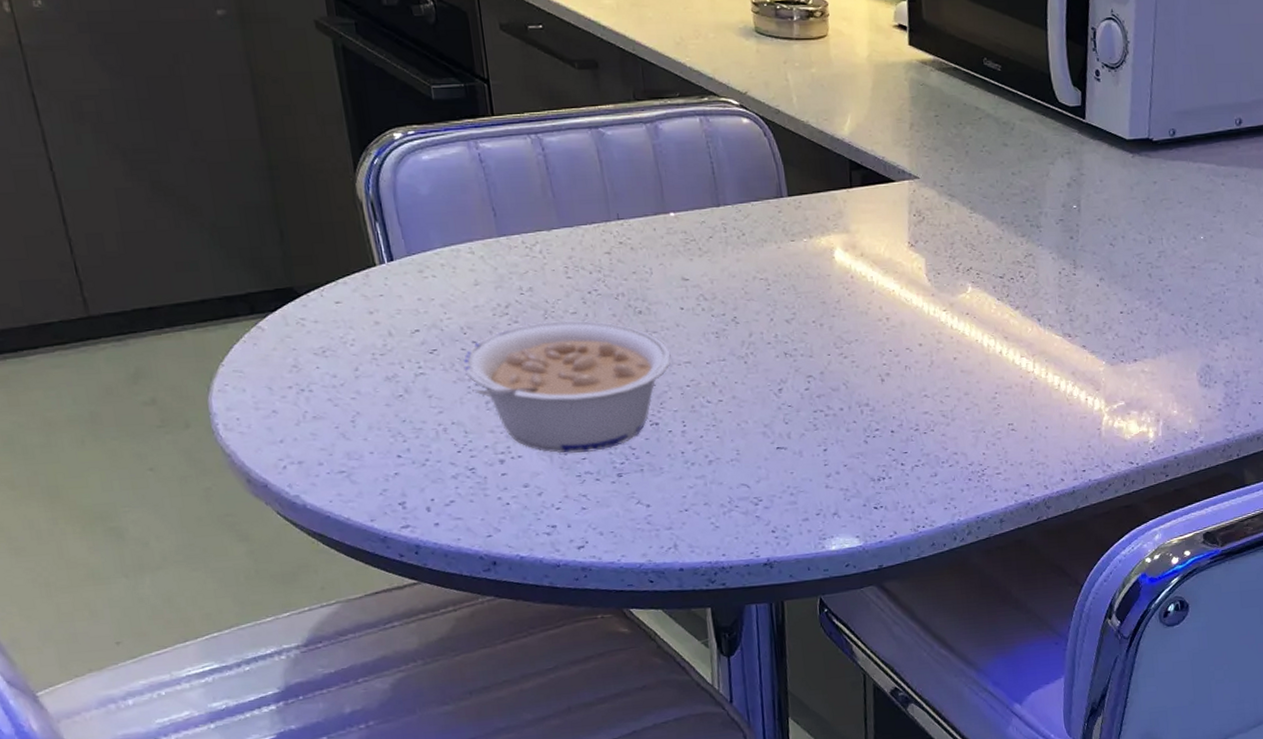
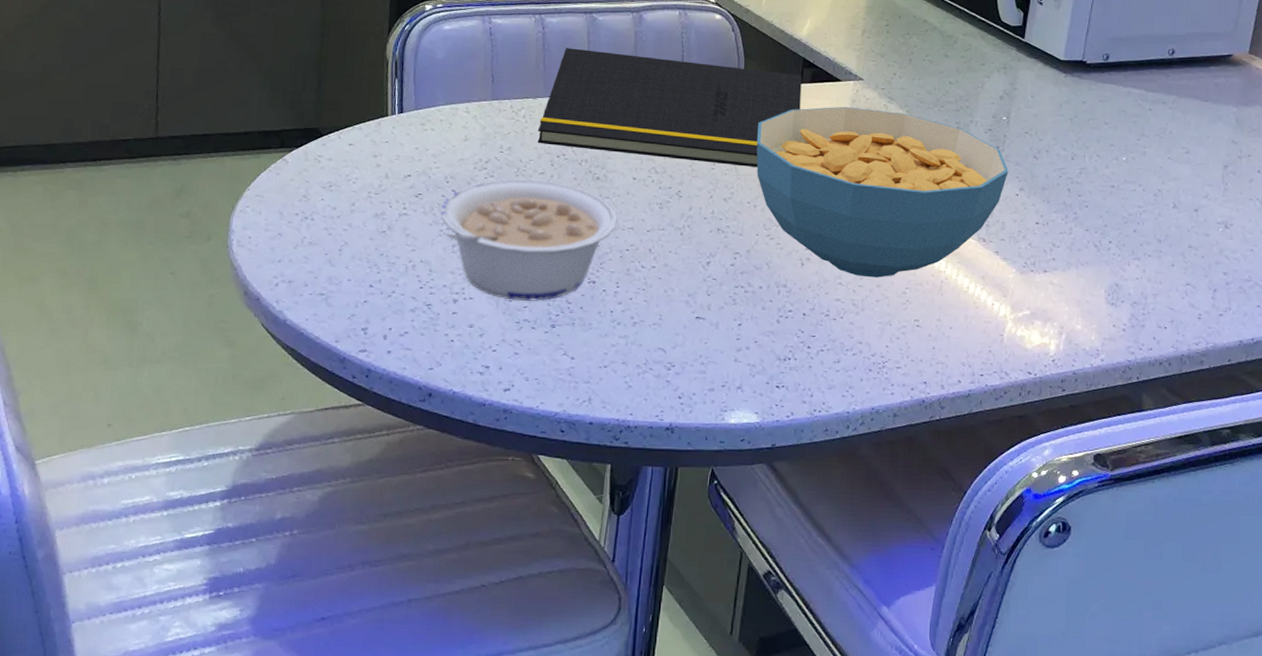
notepad: none [560,169,855,284] -> present [538,48,802,167]
cereal bowl: none [810,208,1086,387] -> present [756,106,1008,278]

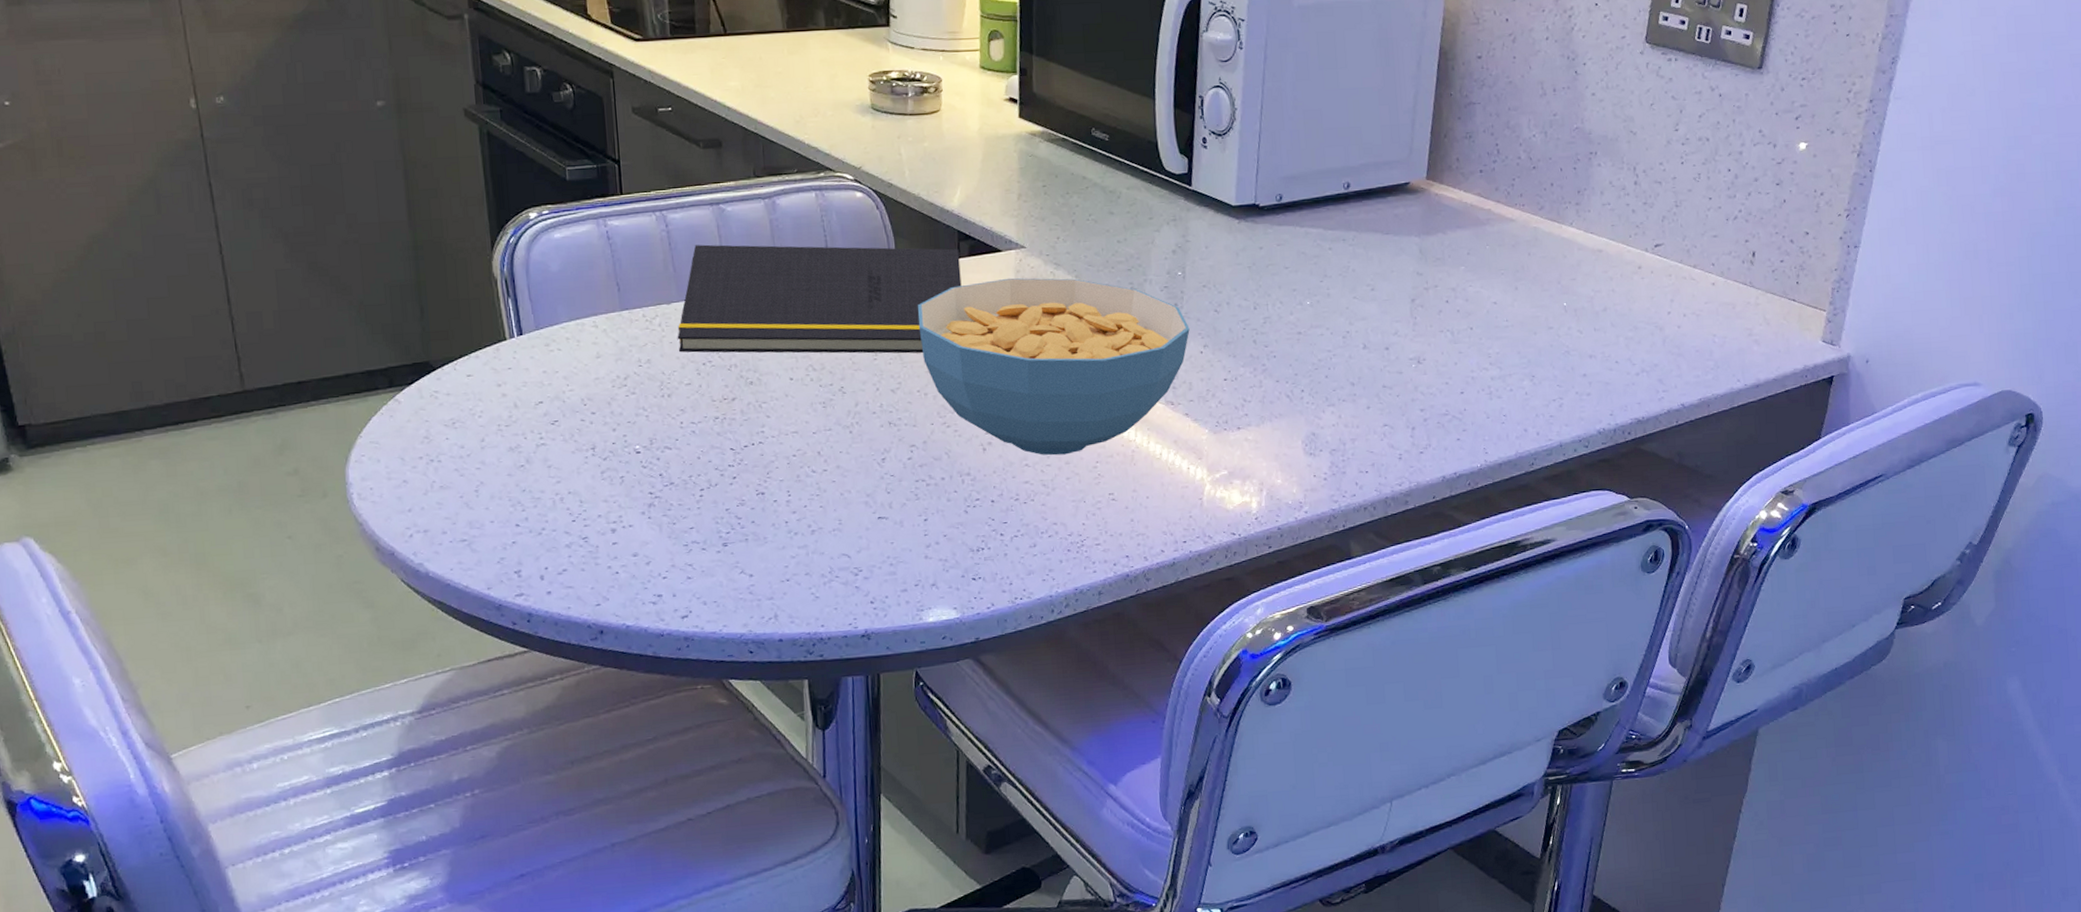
legume: present [440,178,618,302] -> none [581,390,779,523]

